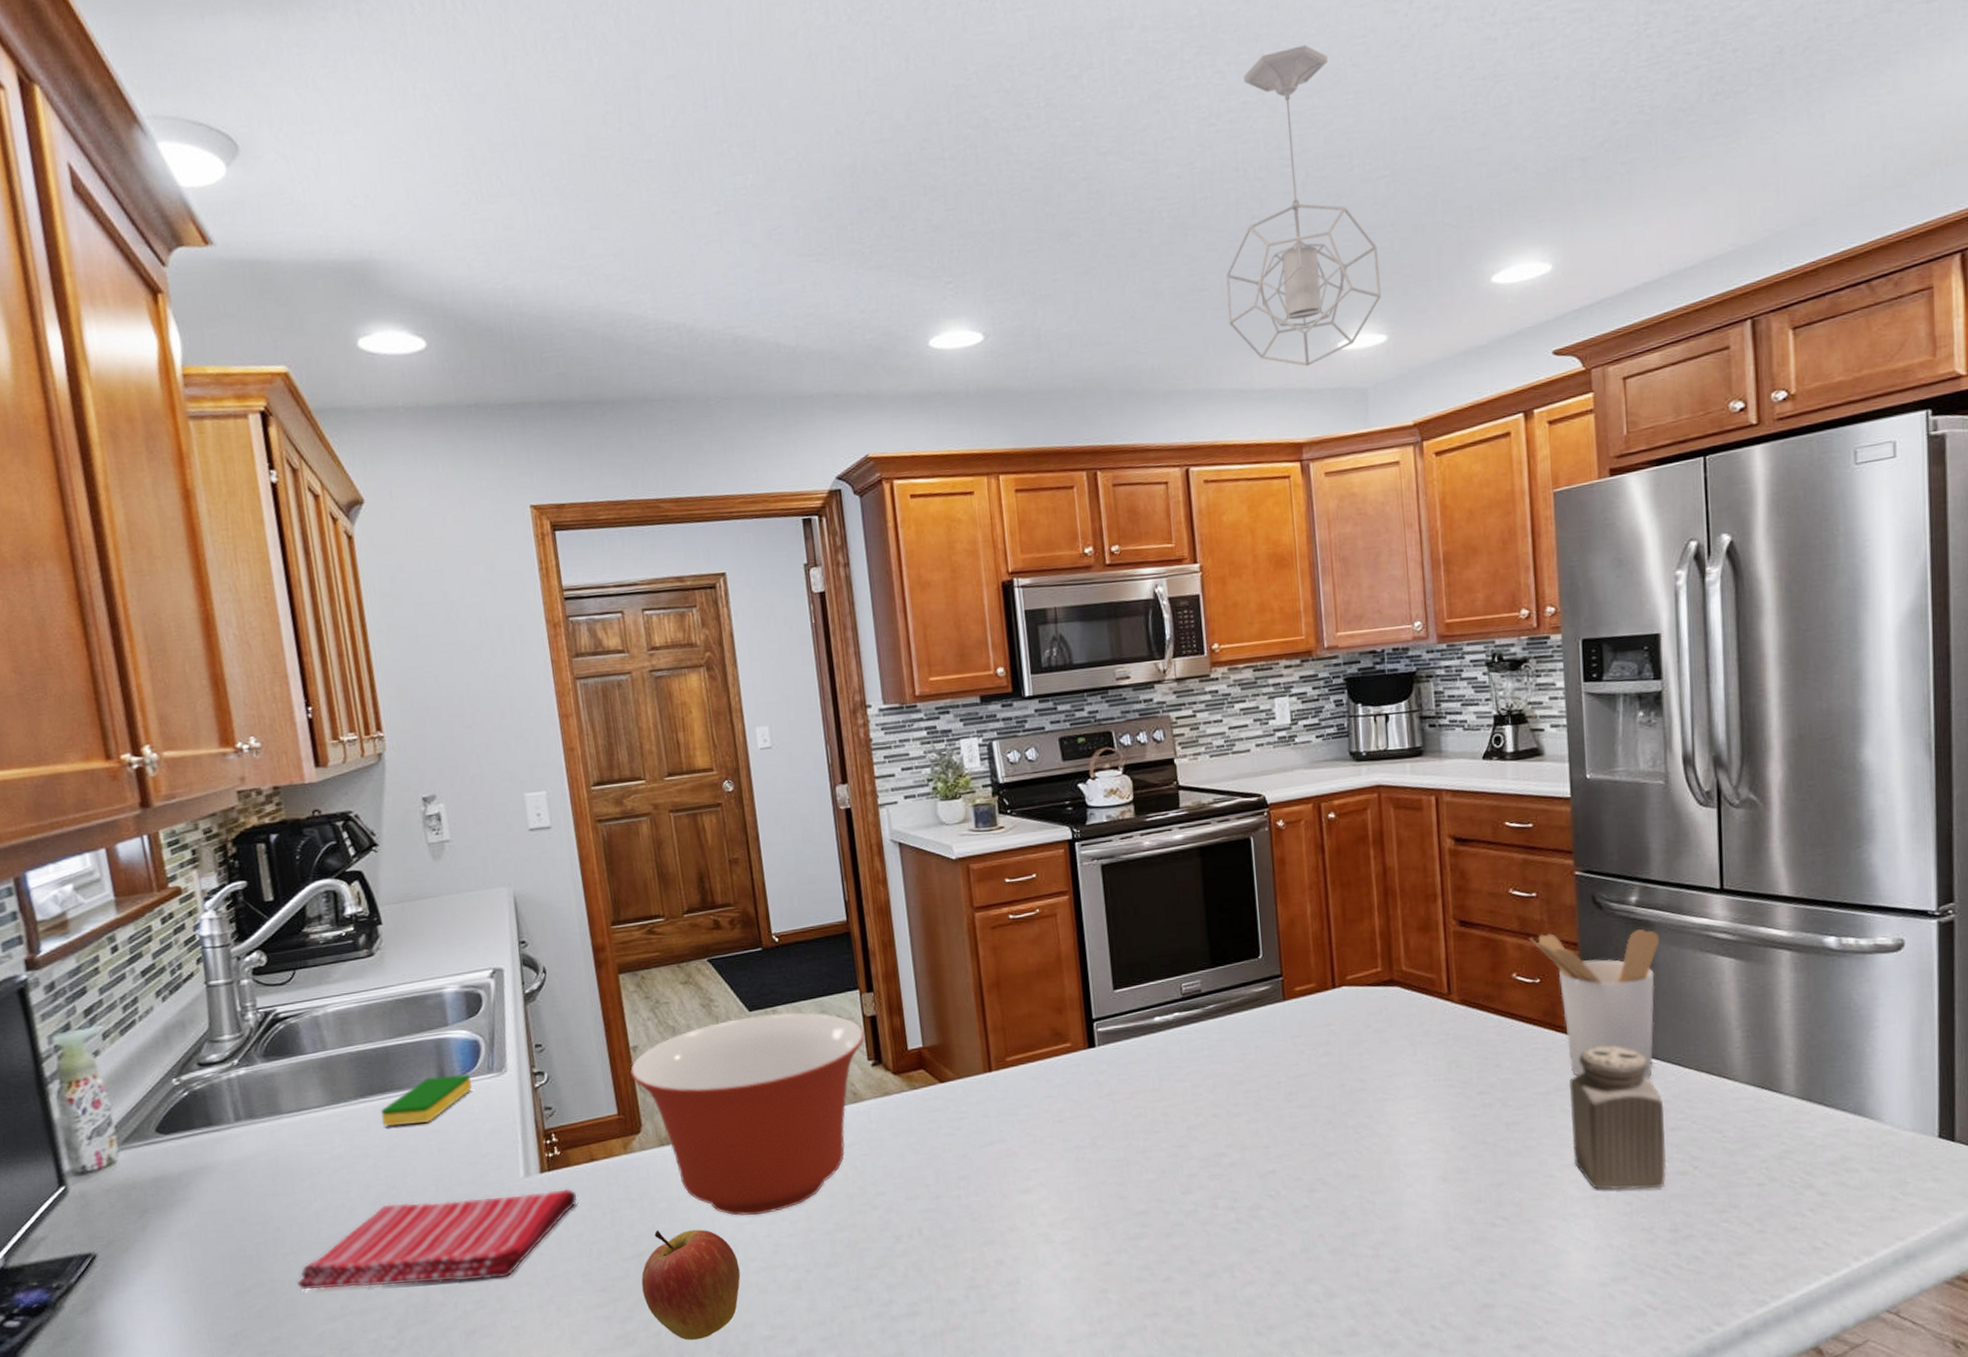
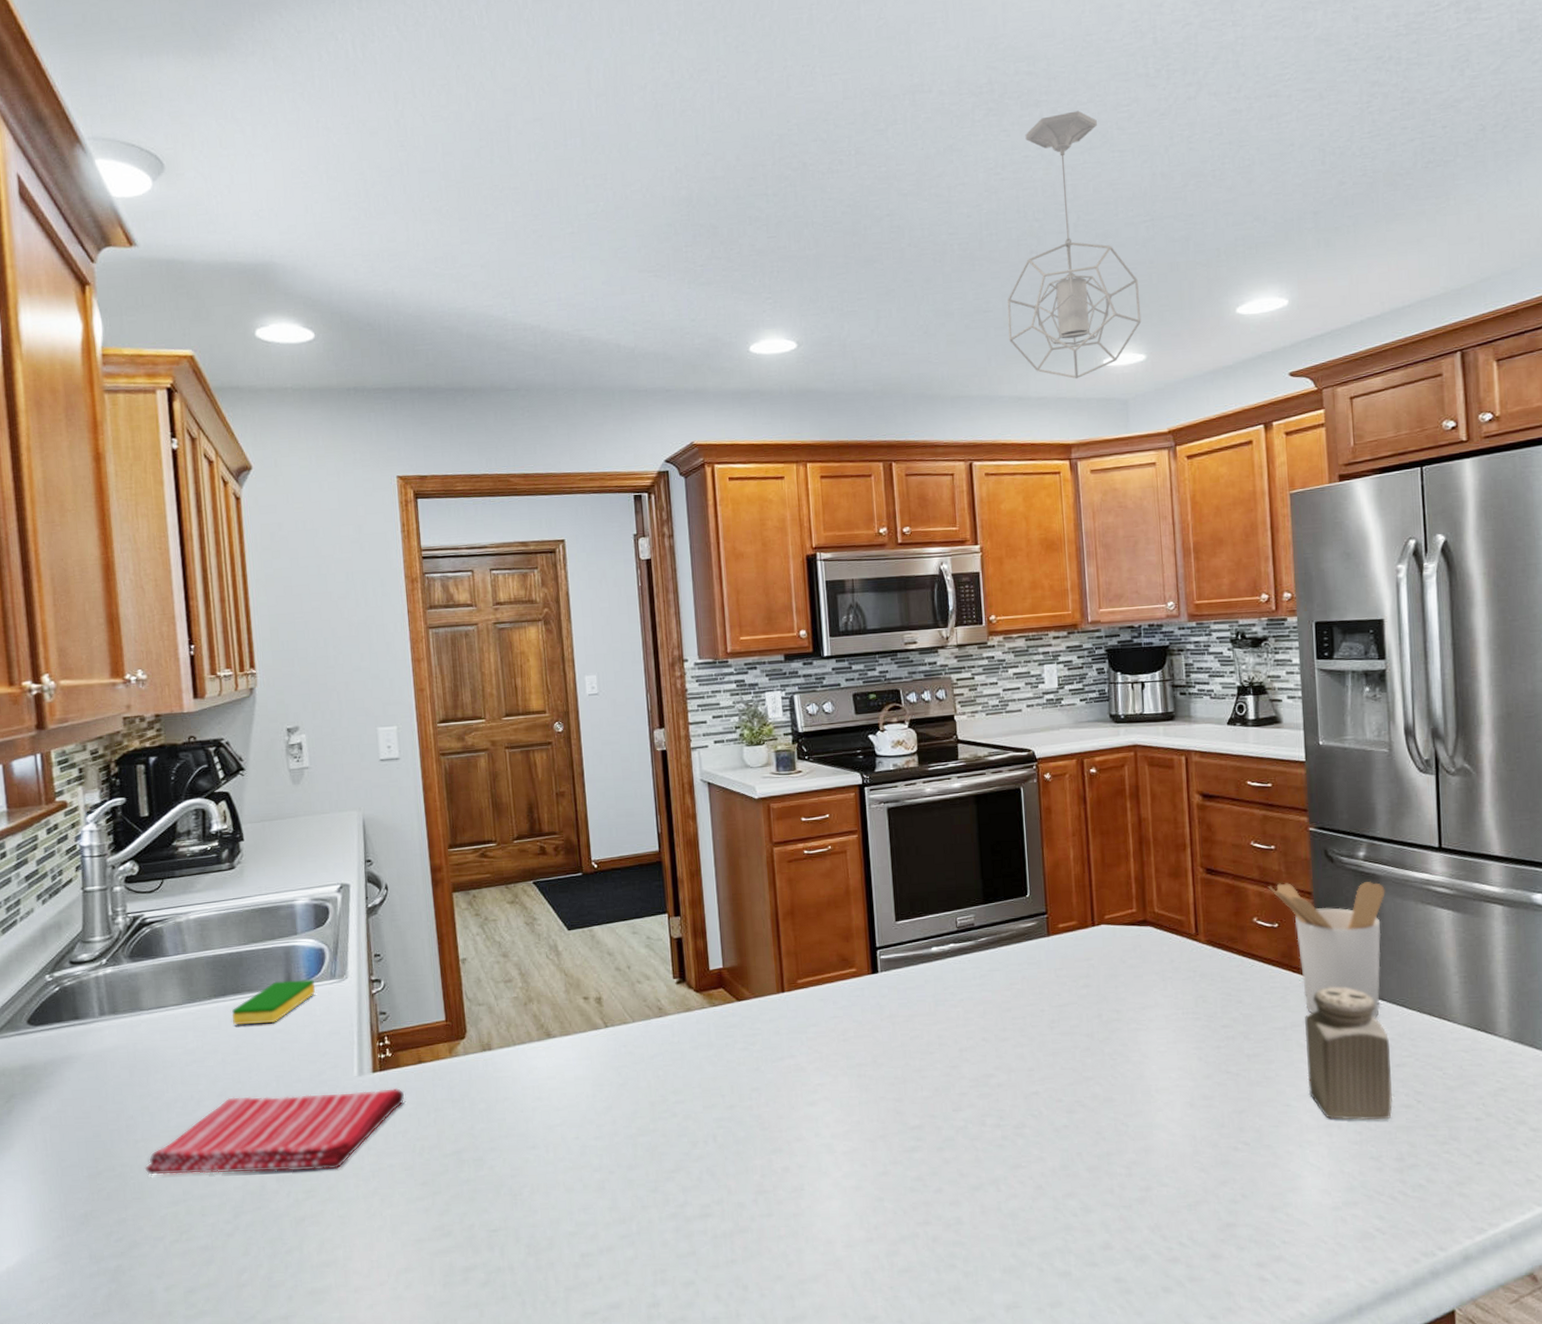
mixing bowl: present [630,1012,866,1216] -> none [458,932,672,1119]
apple: present [641,1229,741,1340] -> none [459,1129,550,1234]

